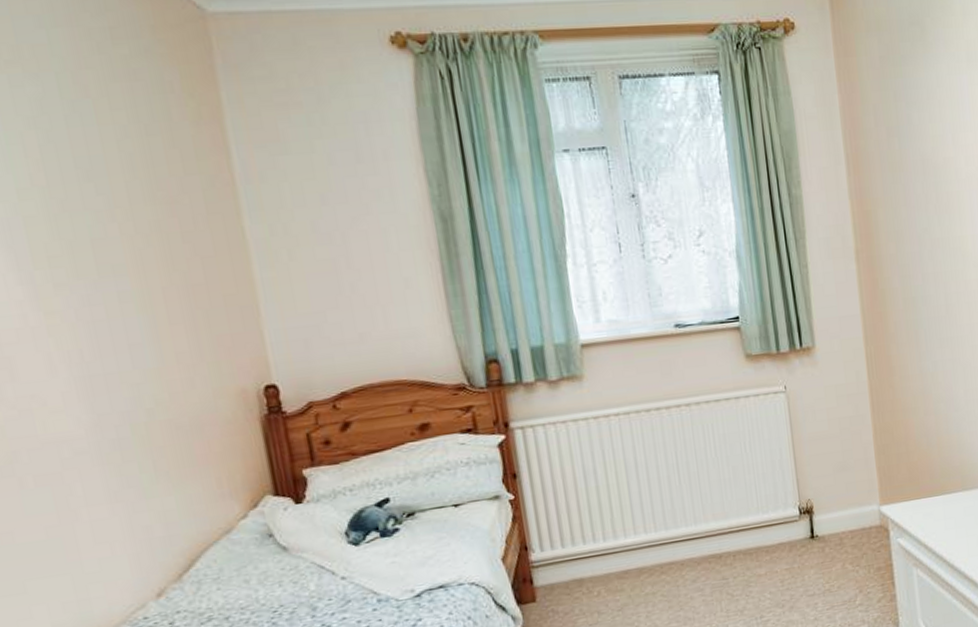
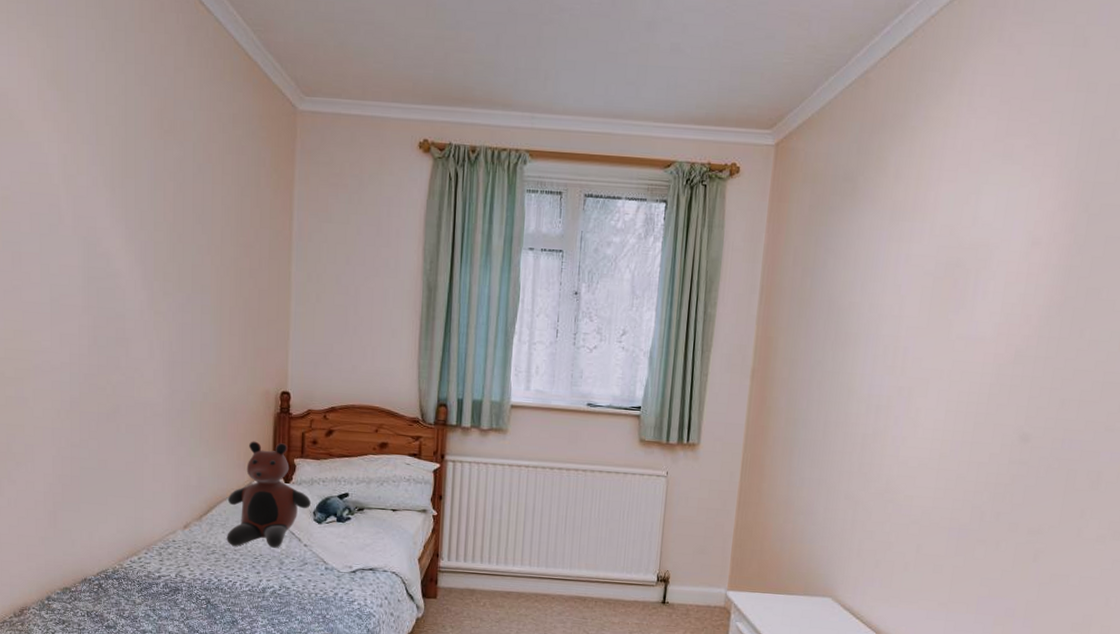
teddy bear: none [215,452,340,604] -> present [227,441,312,548]

